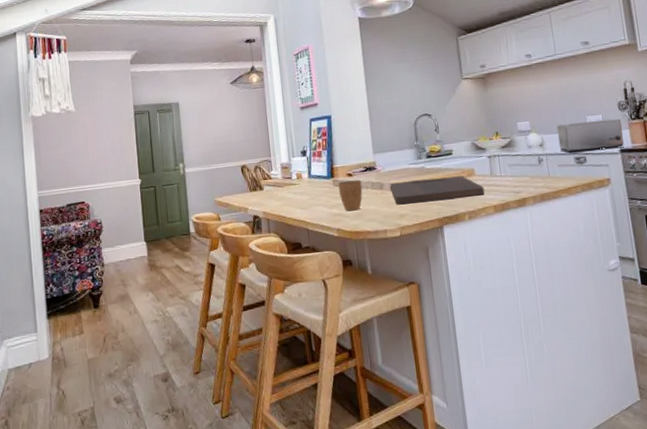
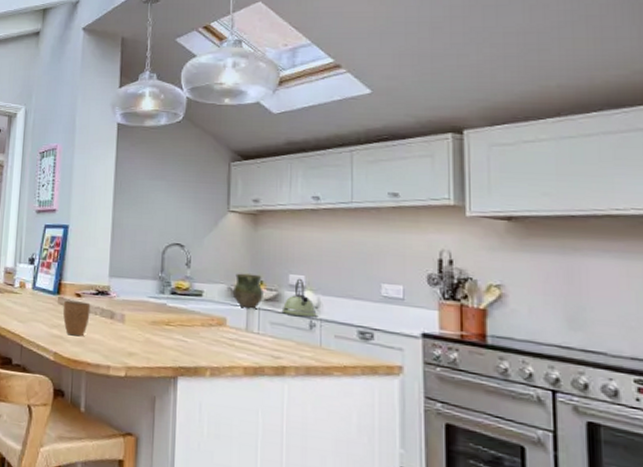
cutting board: present [390,176,485,205] -> none [122,314,235,352]
ceramic jug: none [475,127,500,158] -> present [232,273,263,309]
kettle: none [515,124,543,156] -> present [281,278,317,318]
toaster: present [556,119,624,153] -> none [339,286,428,331]

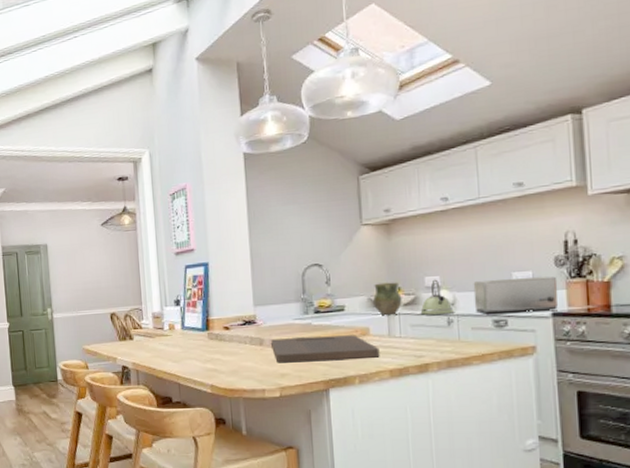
cup: present [62,300,91,337] -> none [213,334,240,367]
cutting board: none [122,314,235,352] -> present [271,335,380,363]
toaster: none [339,286,428,331] -> present [473,276,558,314]

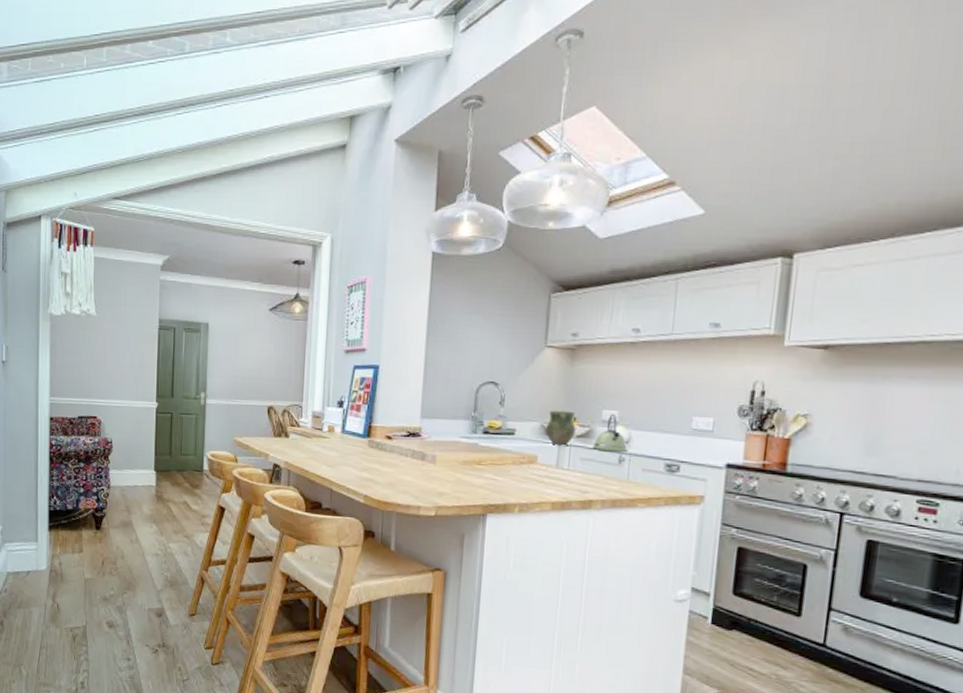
cutting board: present [271,335,380,363] -> none [433,455,545,488]
toaster: present [473,276,558,314] -> none [648,420,736,462]

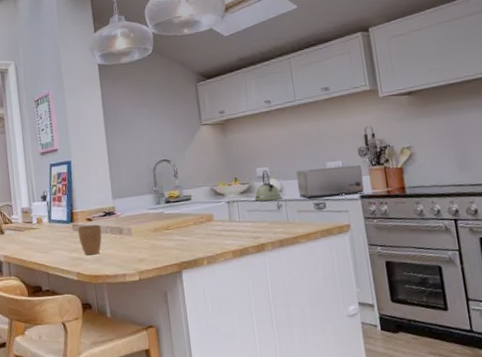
cup: none [373,443,402,479] -> present [77,224,102,256]
ceramic jug: present [545,410,576,446] -> none [214,173,239,203]
toaster: none [648,420,736,462] -> present [296,165,364,199]

